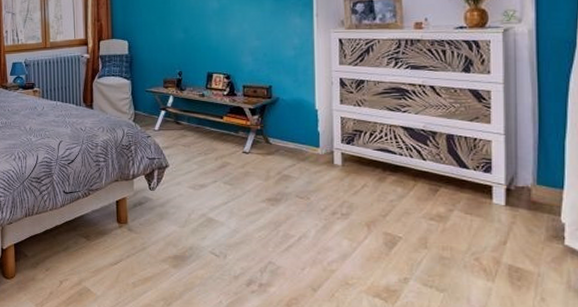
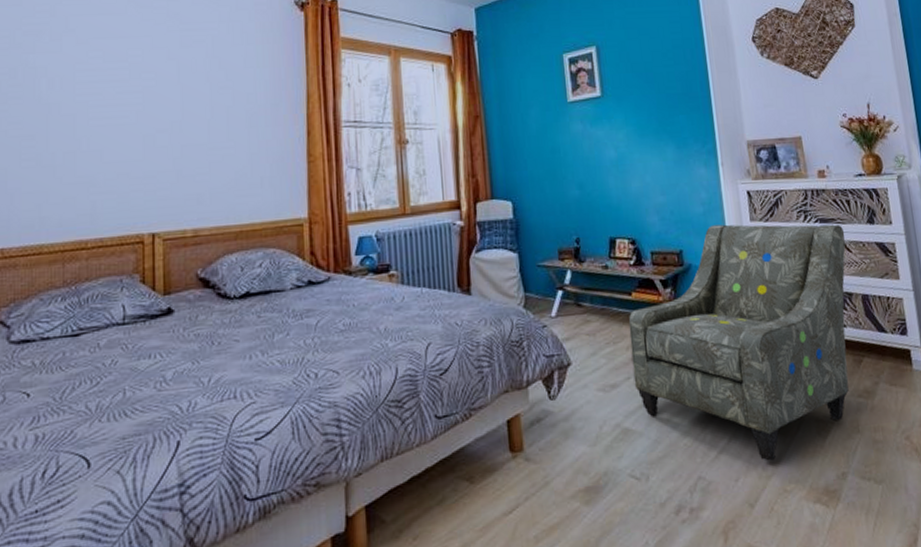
armchair: none [218,66,436,259] -> present [628,224,849,461]

